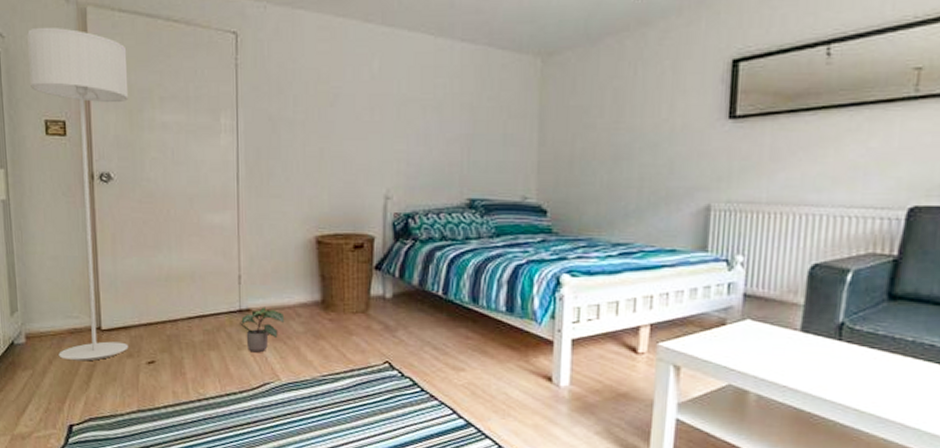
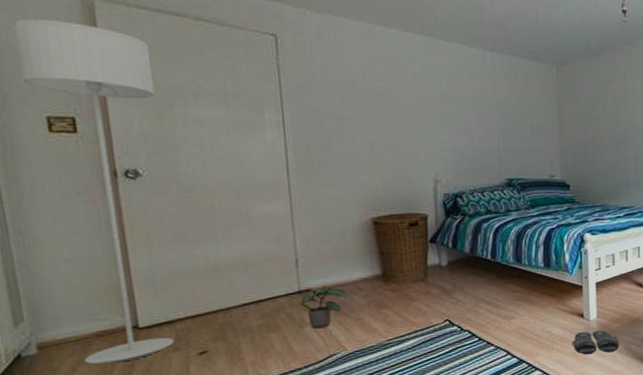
slippers: none [534,400,598,433] -> present [572,330,619,354]

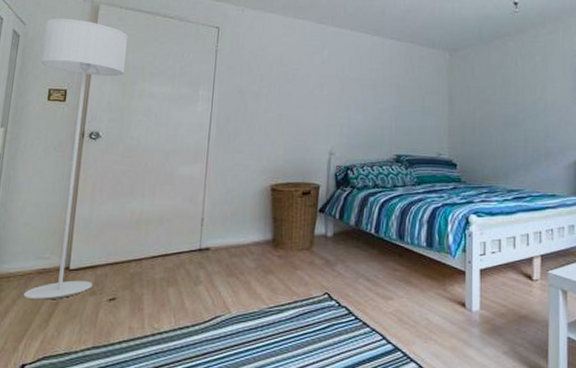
potted plant: present [300,285,347,329] -> none [198,246,239,288]
slippers: present [572,330,619,354] -> none [452,324,504,353]

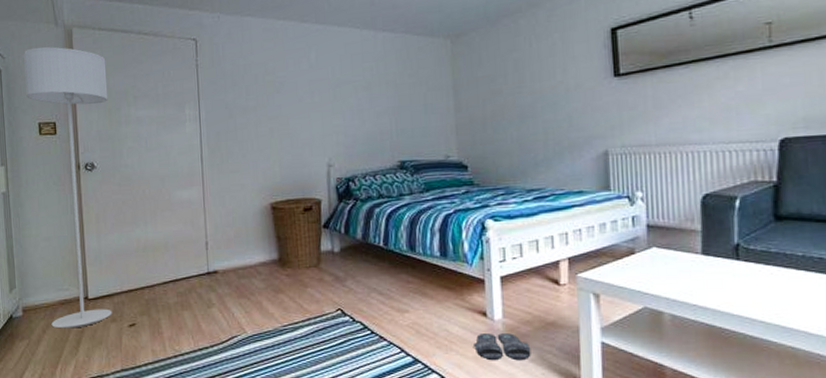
slippers: none [452,324,504,353] -> present [474,333,531,361]

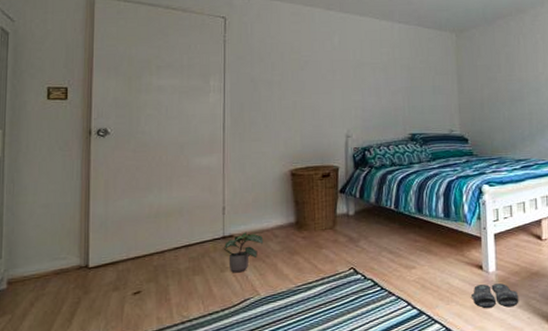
floor lamp: present [24,47,112,329] -> none [36,13,130,300]
potted plant: none [208,268,248,310] -> present [223,232,264,273]

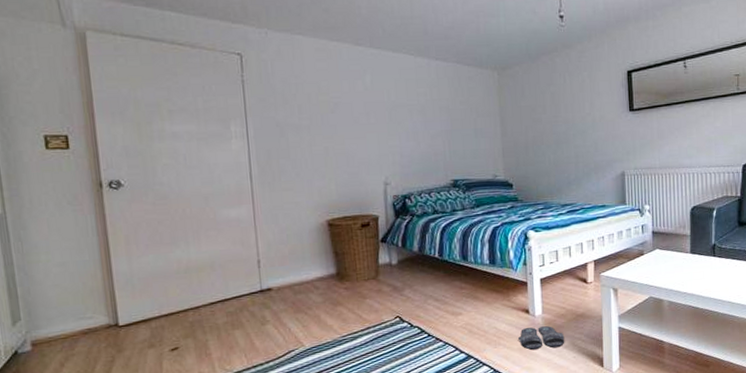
potted plant: present [223,232,264,273] -> none [262,284,305,326]

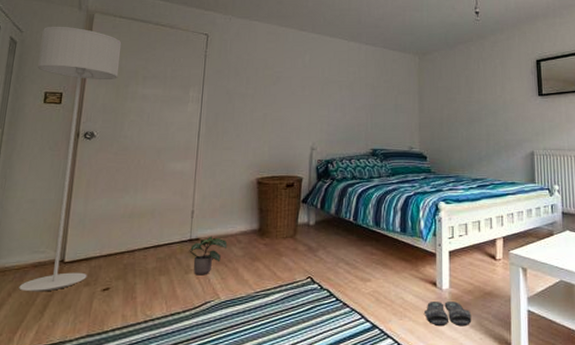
floor lamp: none [19,49,150,360] -> present [19,26,122,292]
potted plant: none [262,284,305,326] -> present [189,236,228,276]

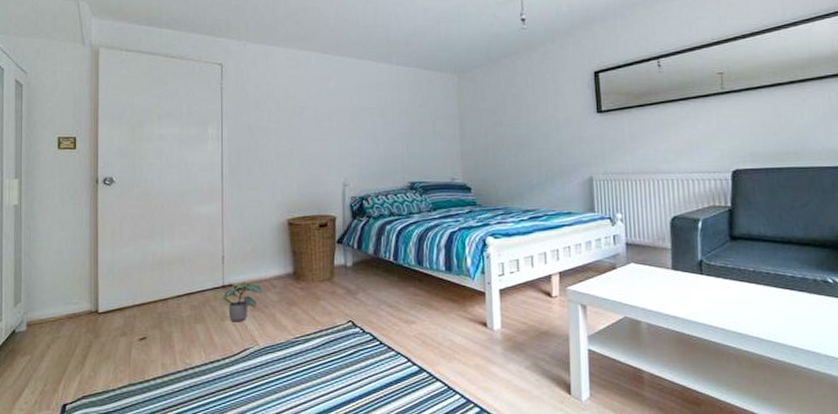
floor lamp: present [19,26,122,292] -> none [47,64,132,343]
slippers: present [425,302,472,327] -> none [475,342,527,368]

